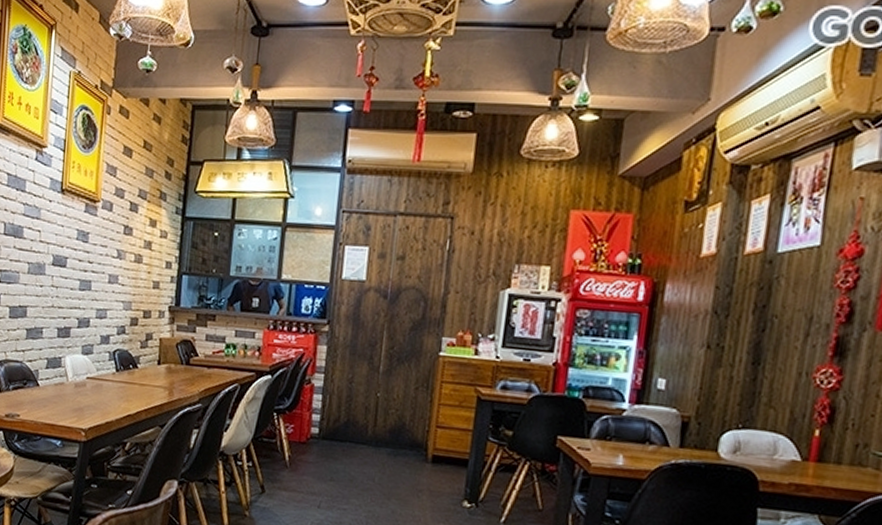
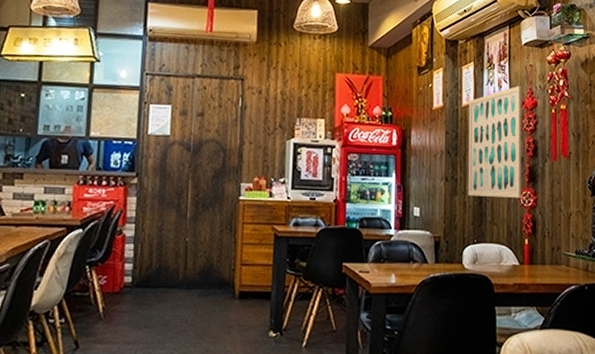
wall art: none [737,226,841,377] -> present [468,85,521,198]

